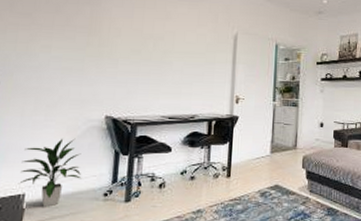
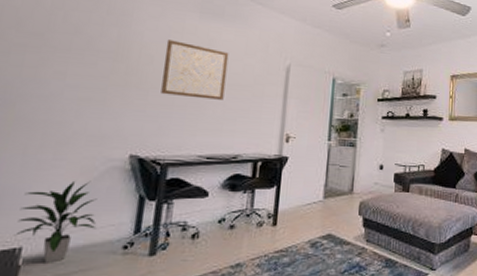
wall art: none [128,15,184,67] -> present [161,40,229,100]

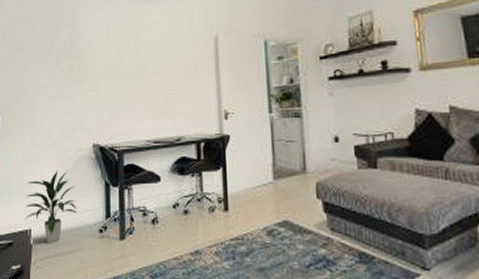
wall art: present [161,40,229,100] -> none [106,30,160,84]

